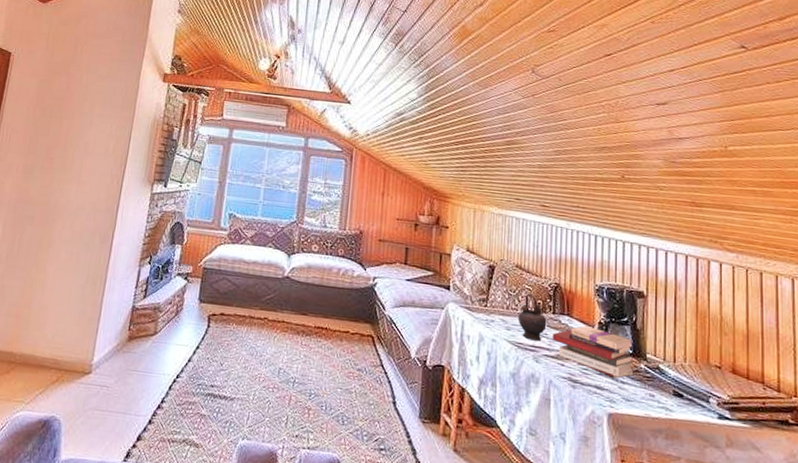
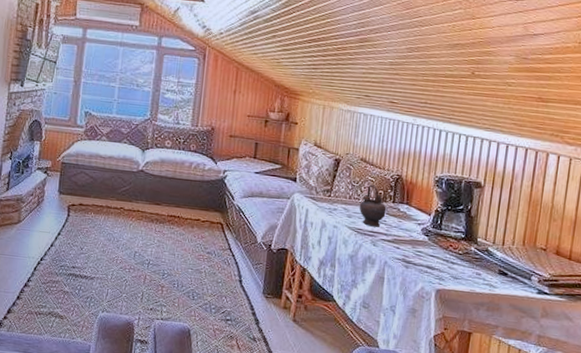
books: present [552,325,634,378] -> none [390,213,465,260]

